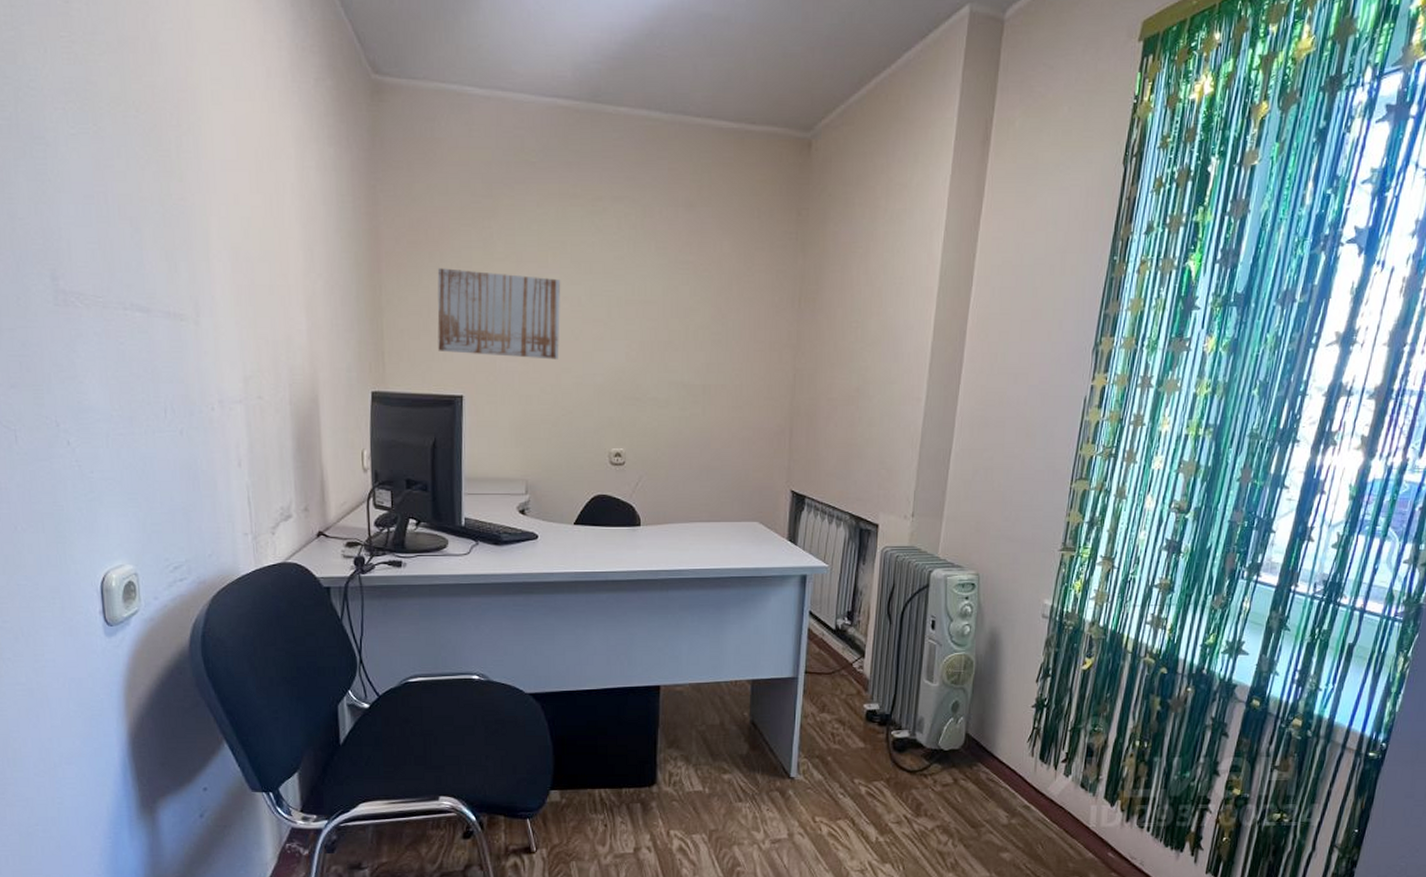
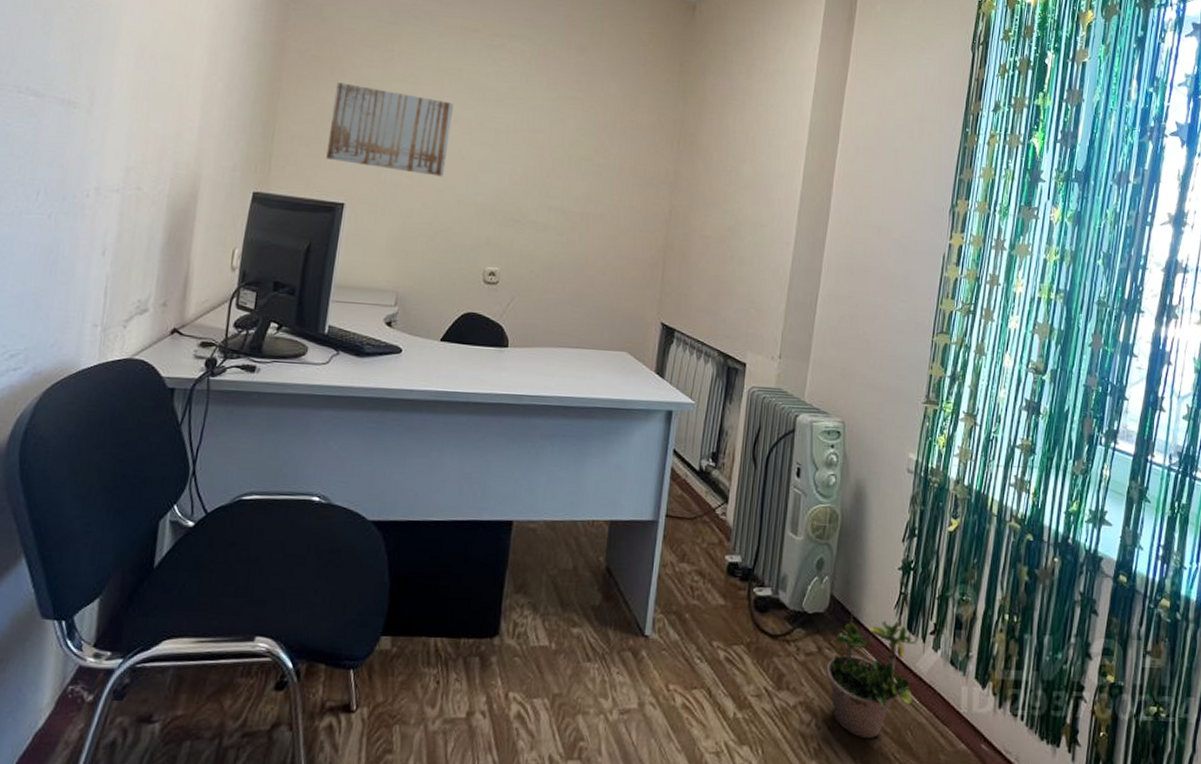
potted plant: none [962,737,1048,852] -> present [826,600,916,738]

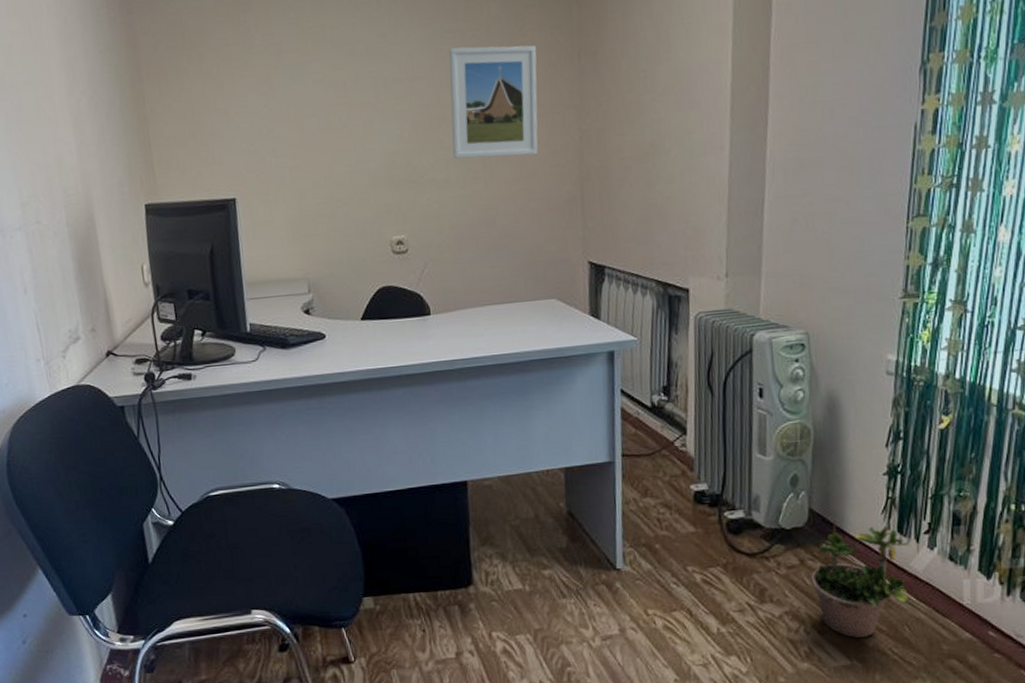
wall art: present [326,82,454,177] -> none [197,65,329,156]
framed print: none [556,113,644,219] -> present [449,45,538,159]

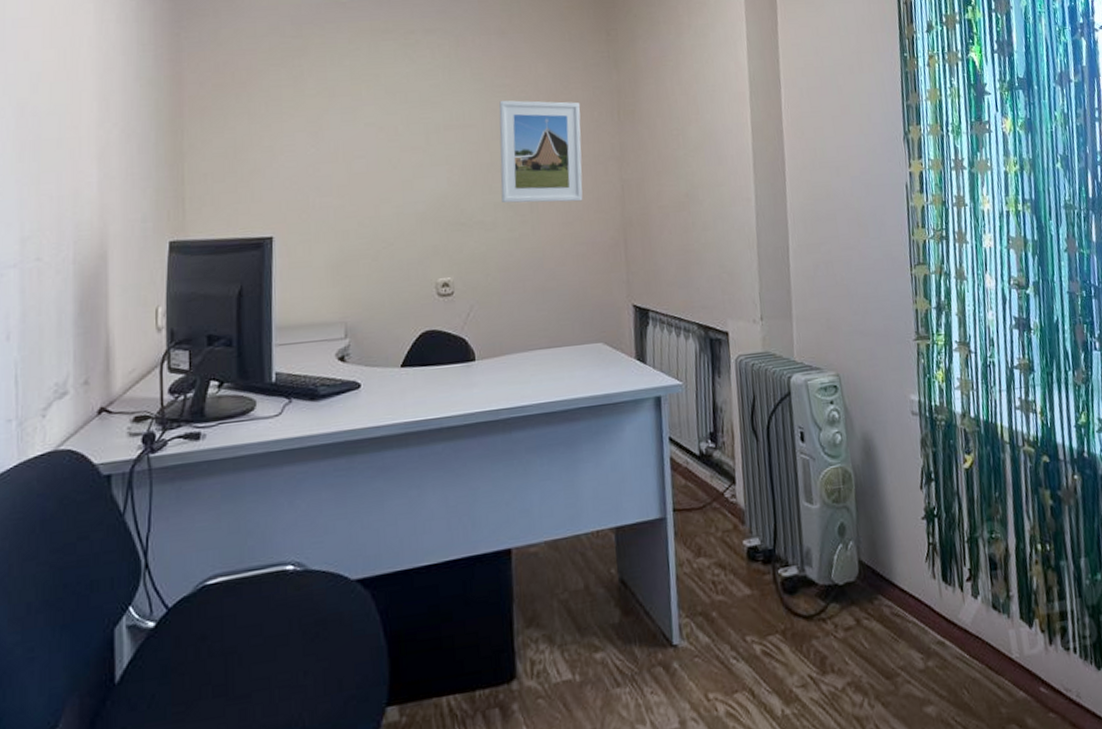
potted plant: present [811,512,909,638] -> none [868,562,962,708]

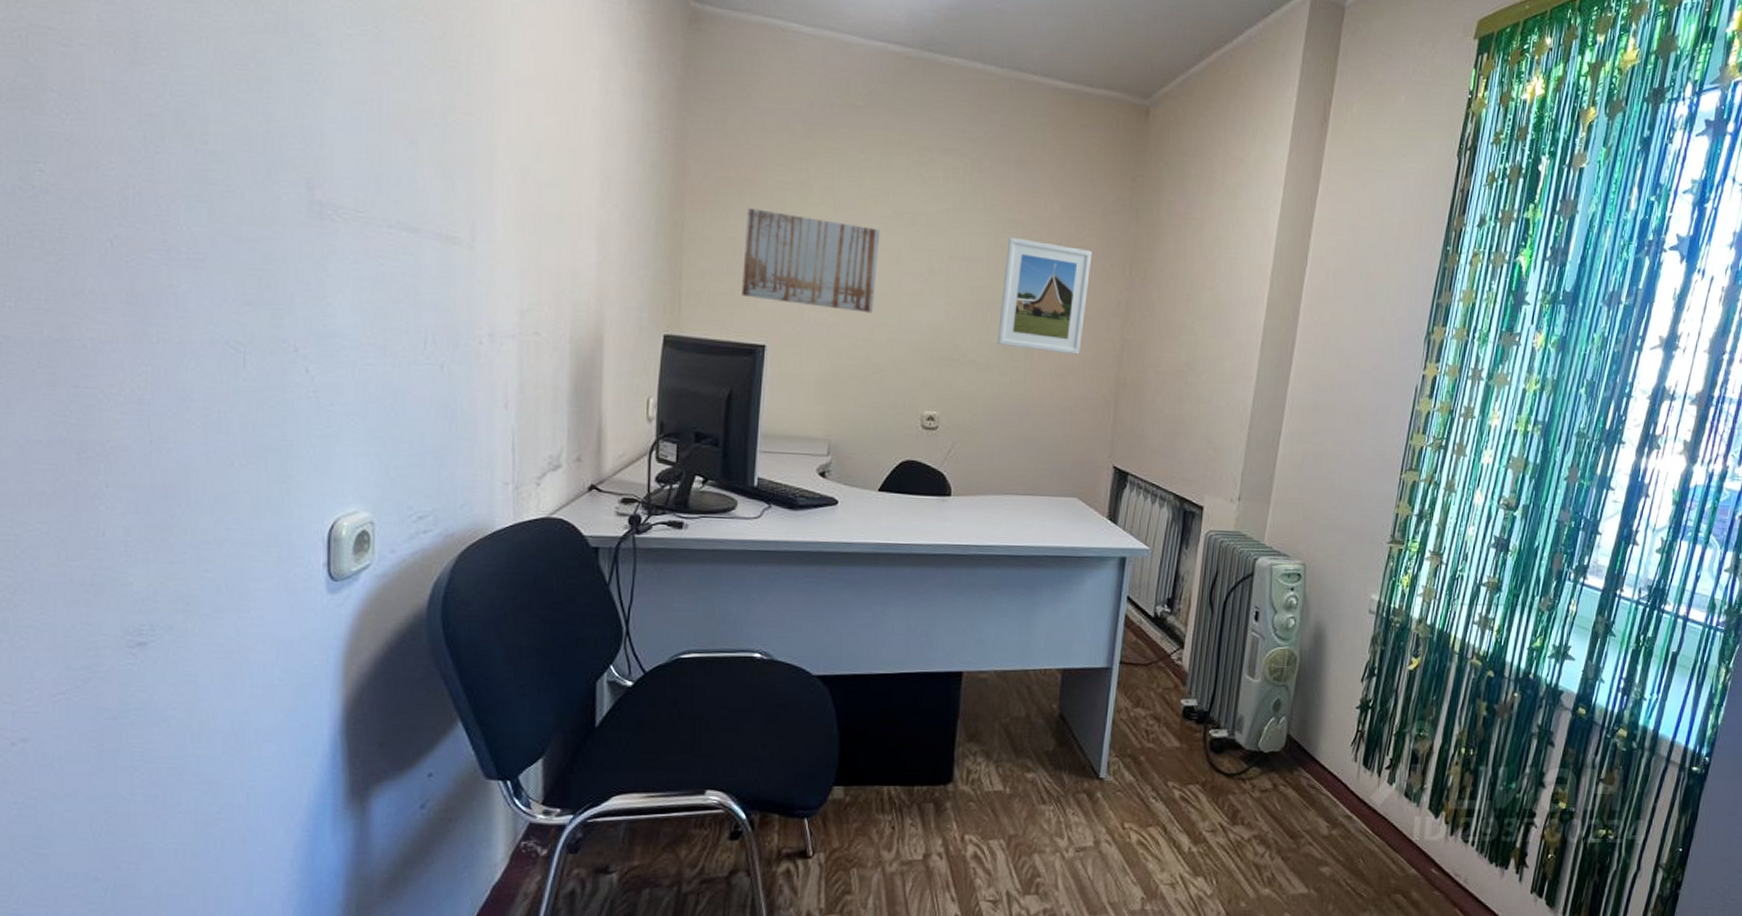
wall art: none [244,108,377,193] -> present [742,208,881,313]

